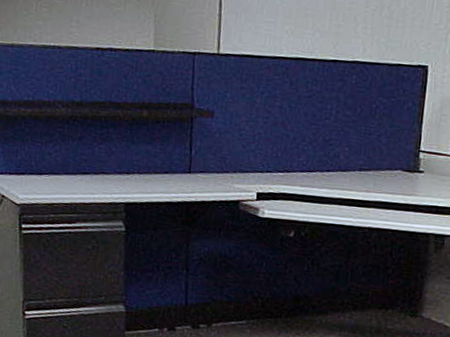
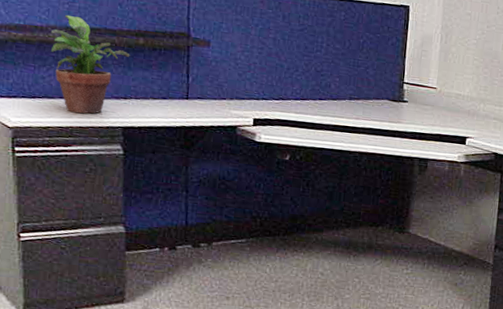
potted plant: none [57,89,134,190] -> present [50,15,130,114]

